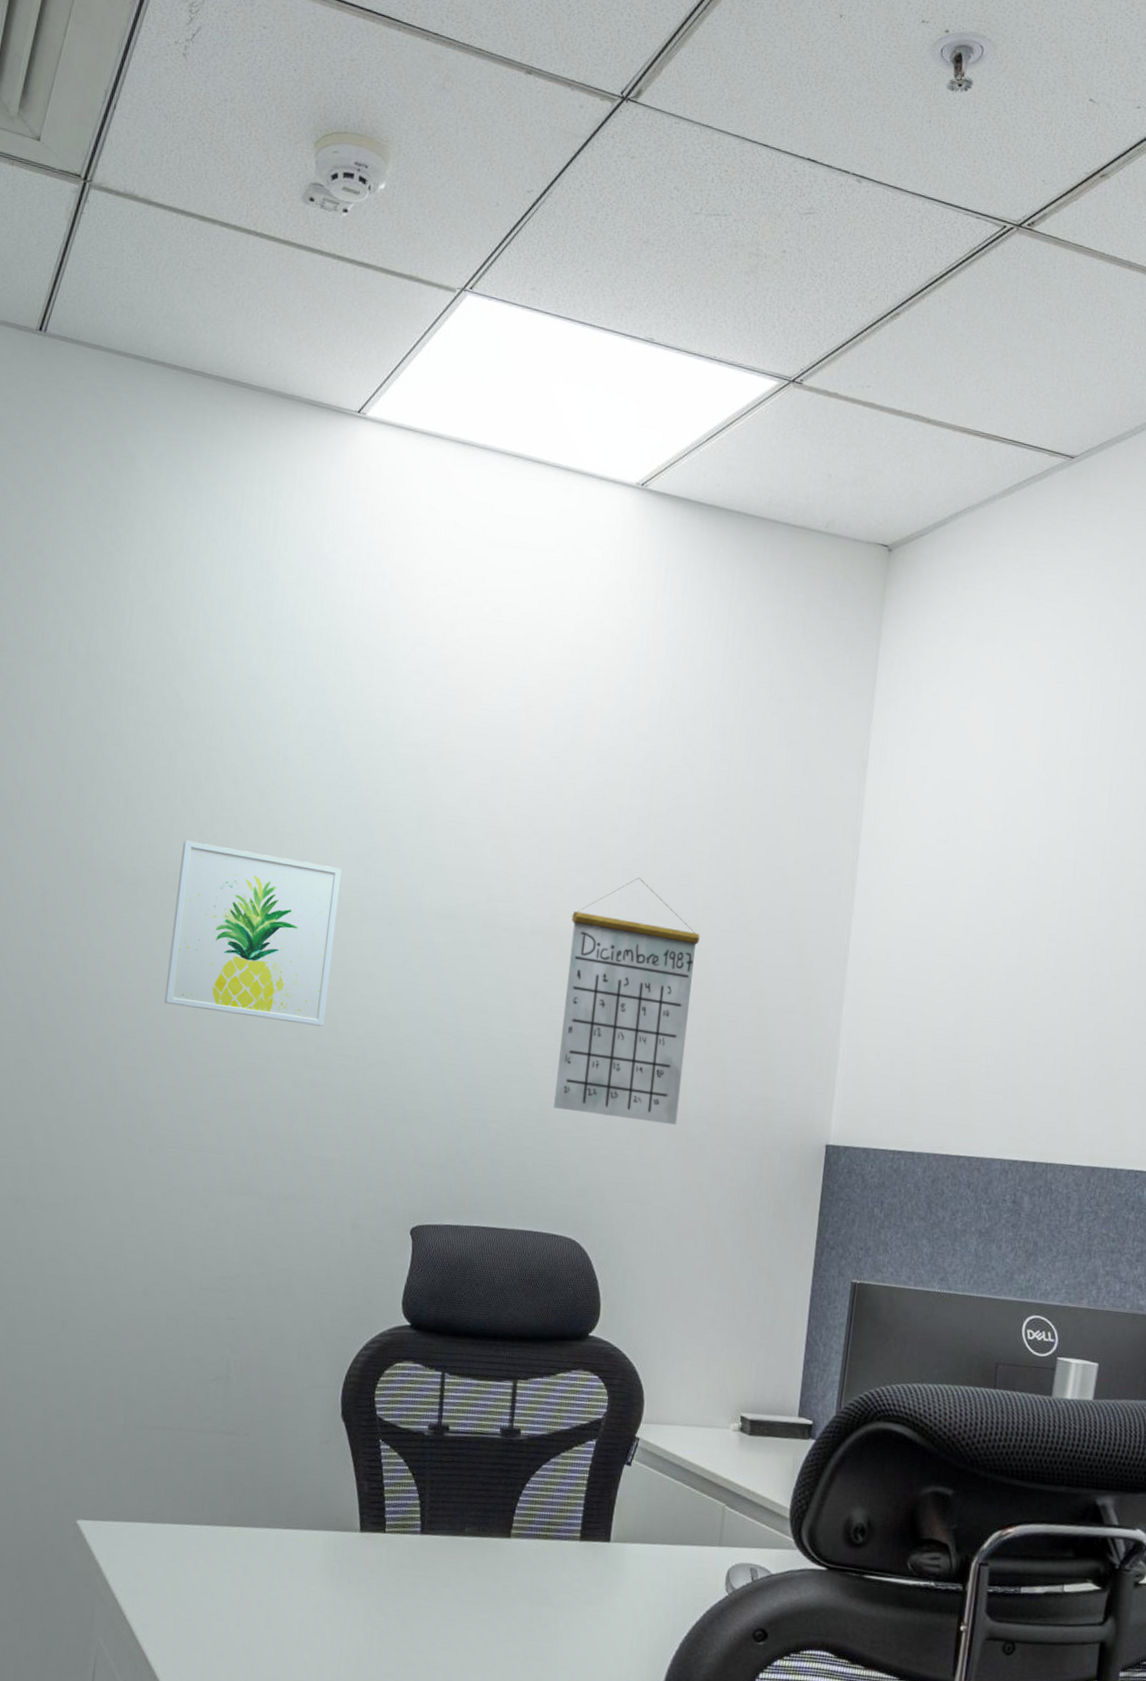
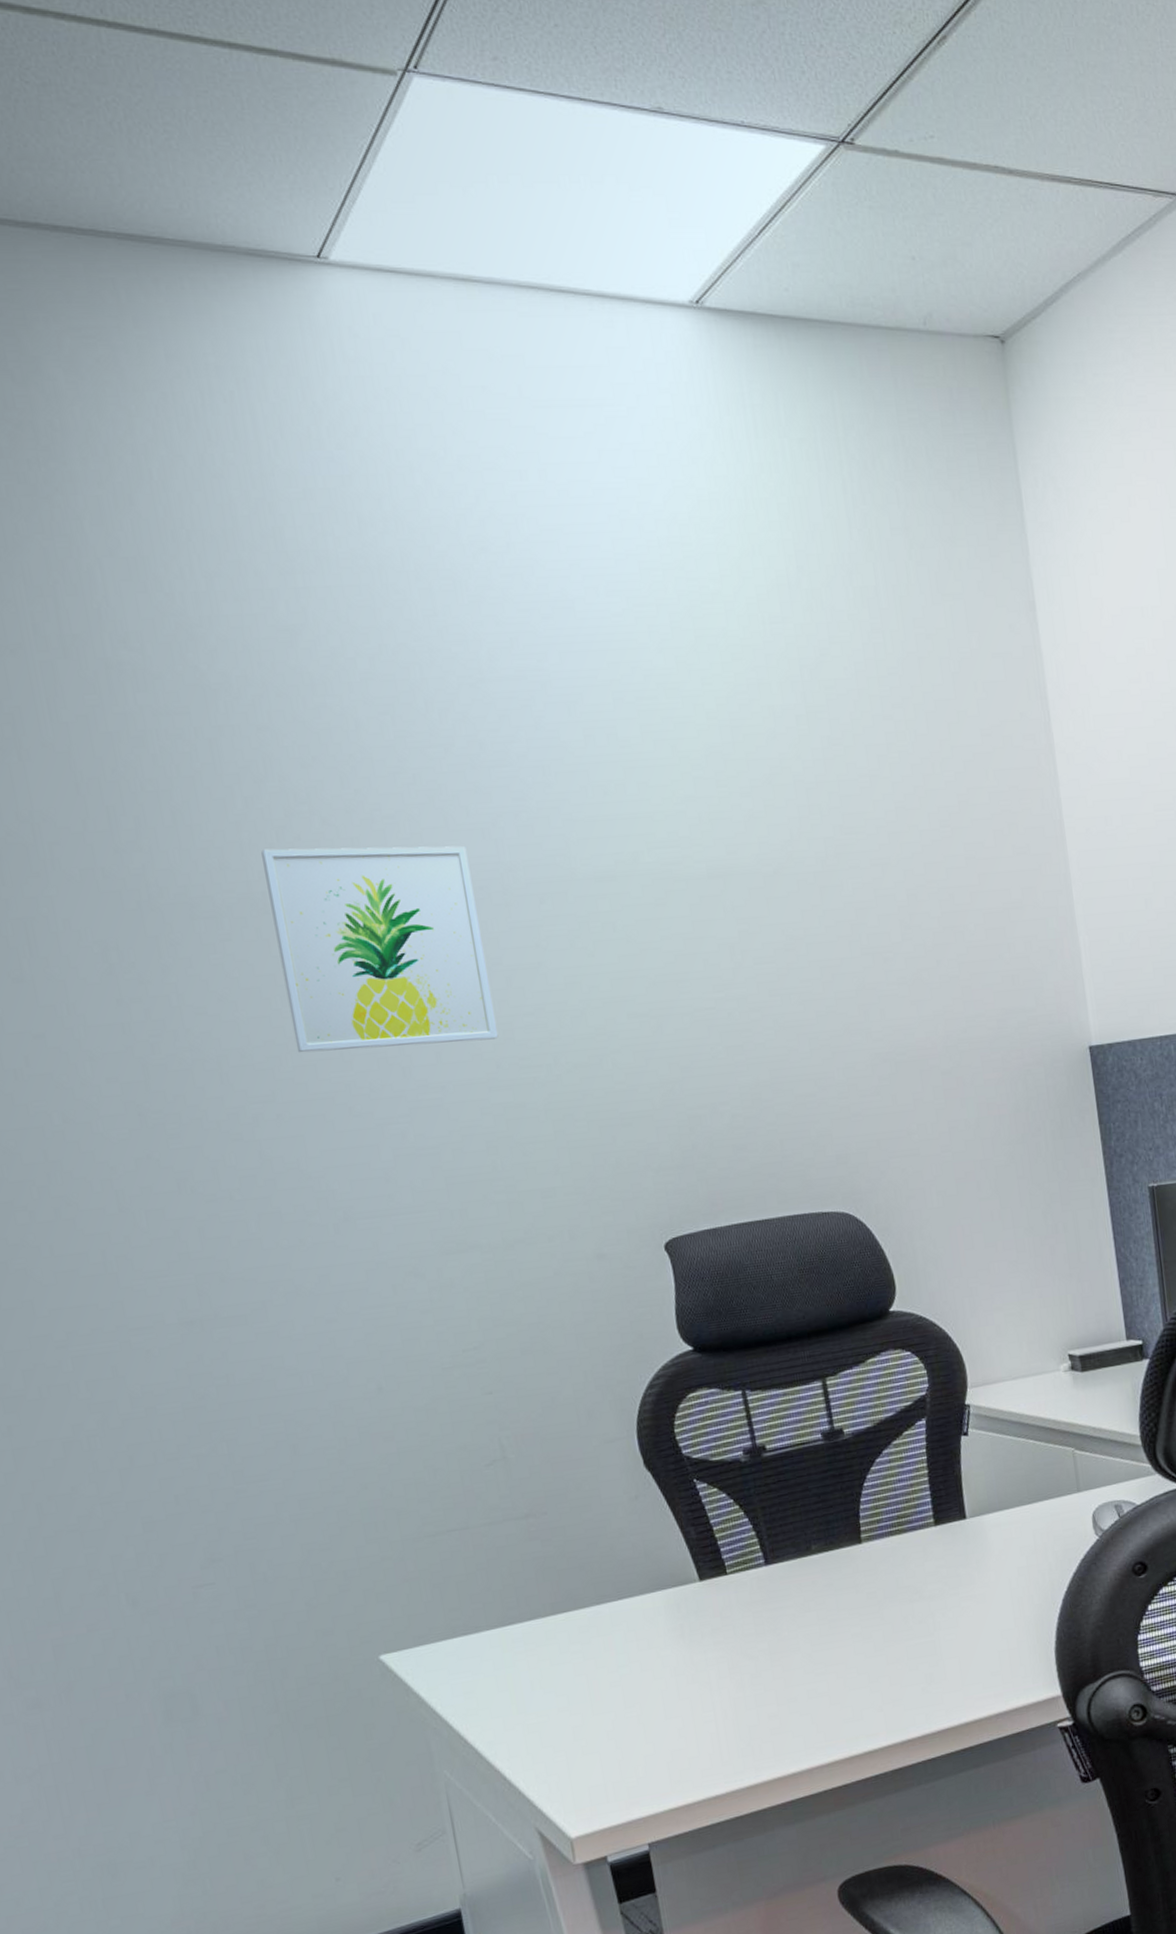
calendar: present [554,878,700,1125] -> none [750,788,926,1073]

